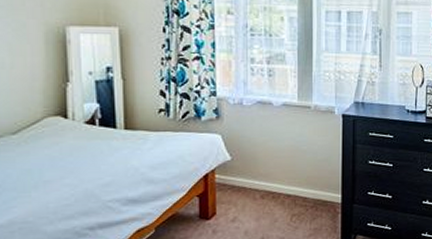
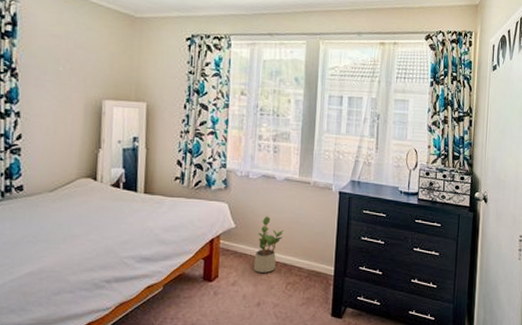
potted plant: none [254,145,285,206] -> present [253,216,284,273]

